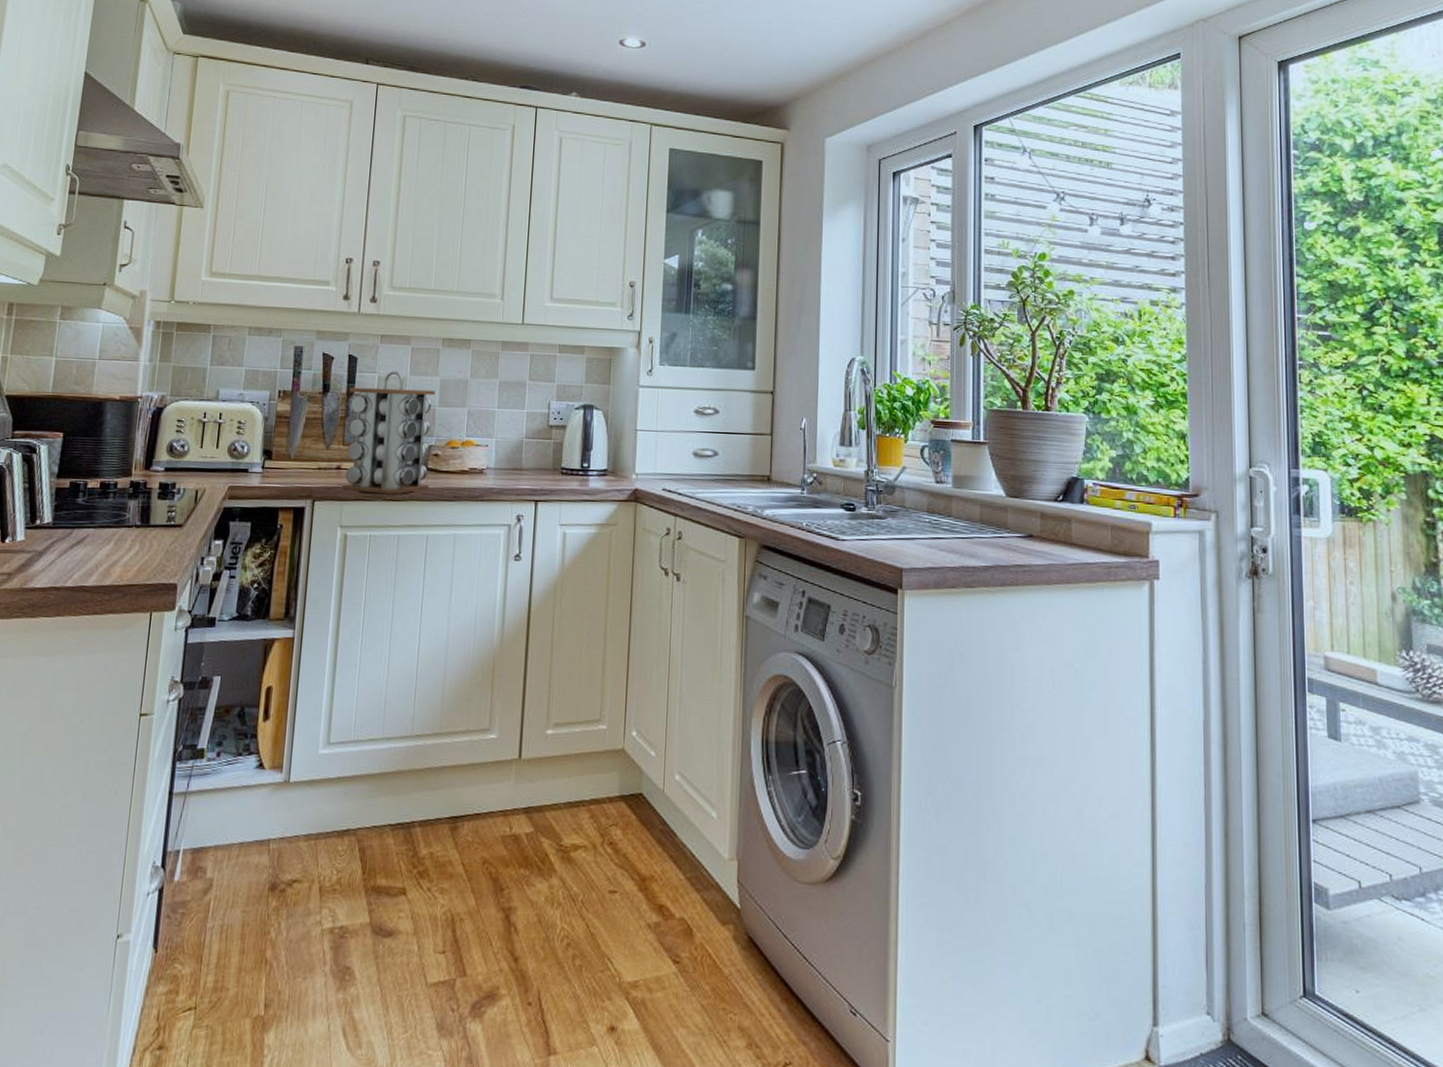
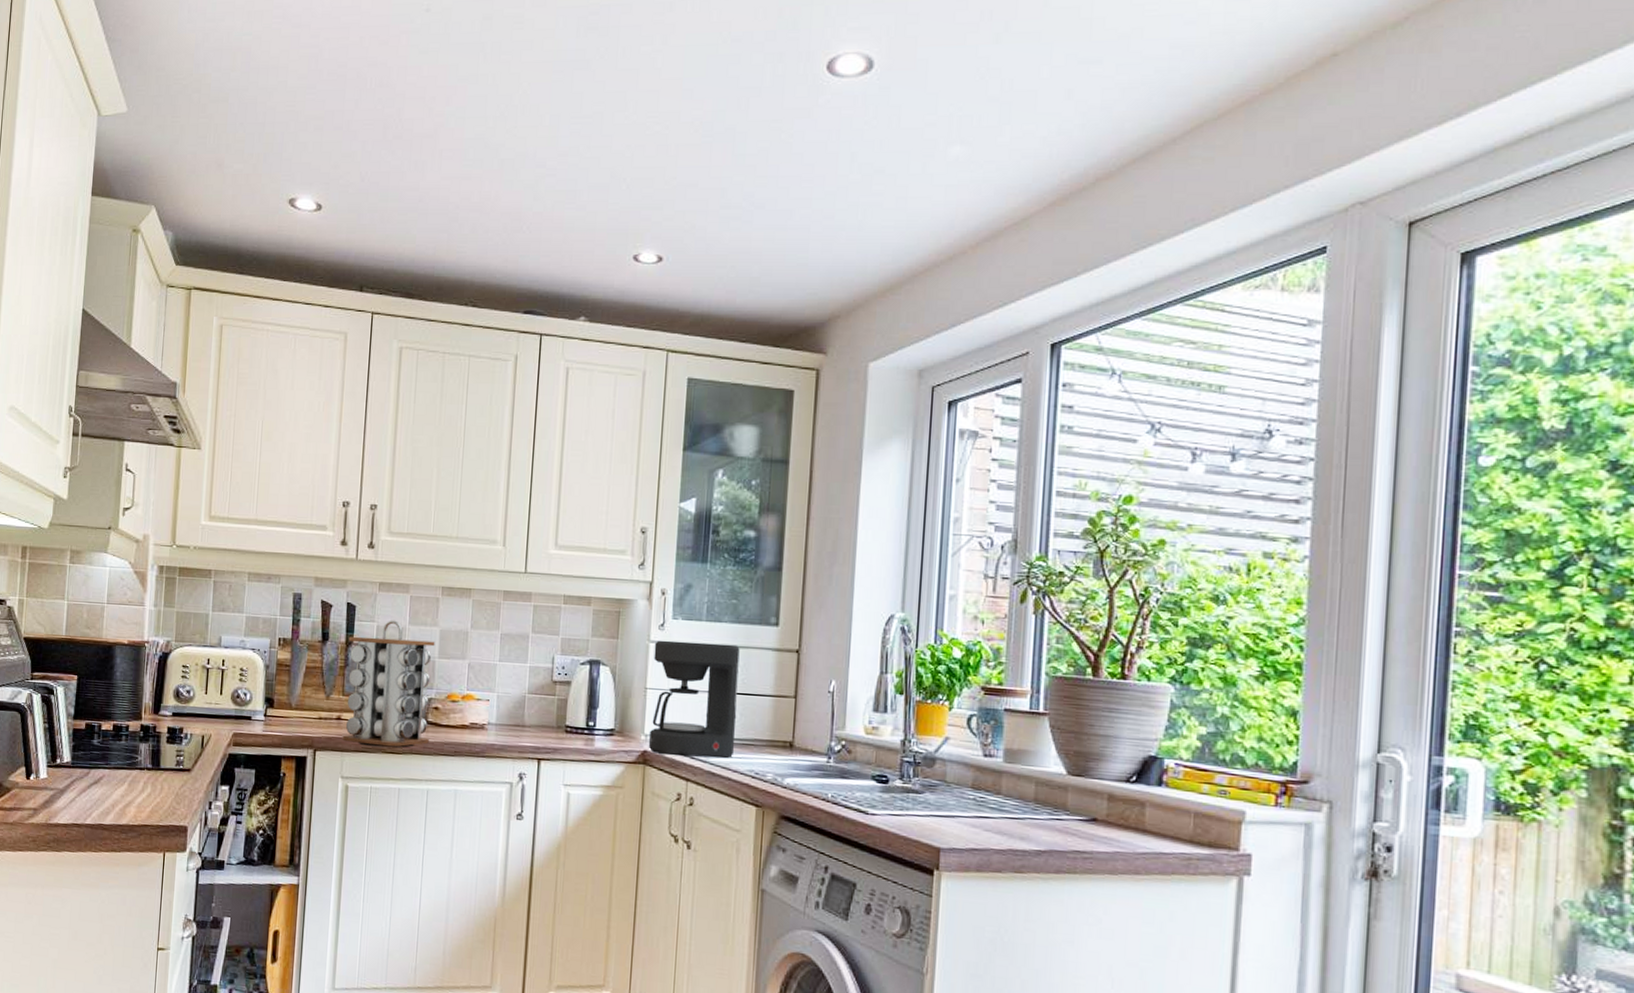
coffee maker: none [639,385,721,494] -> present [648,640,740,759]

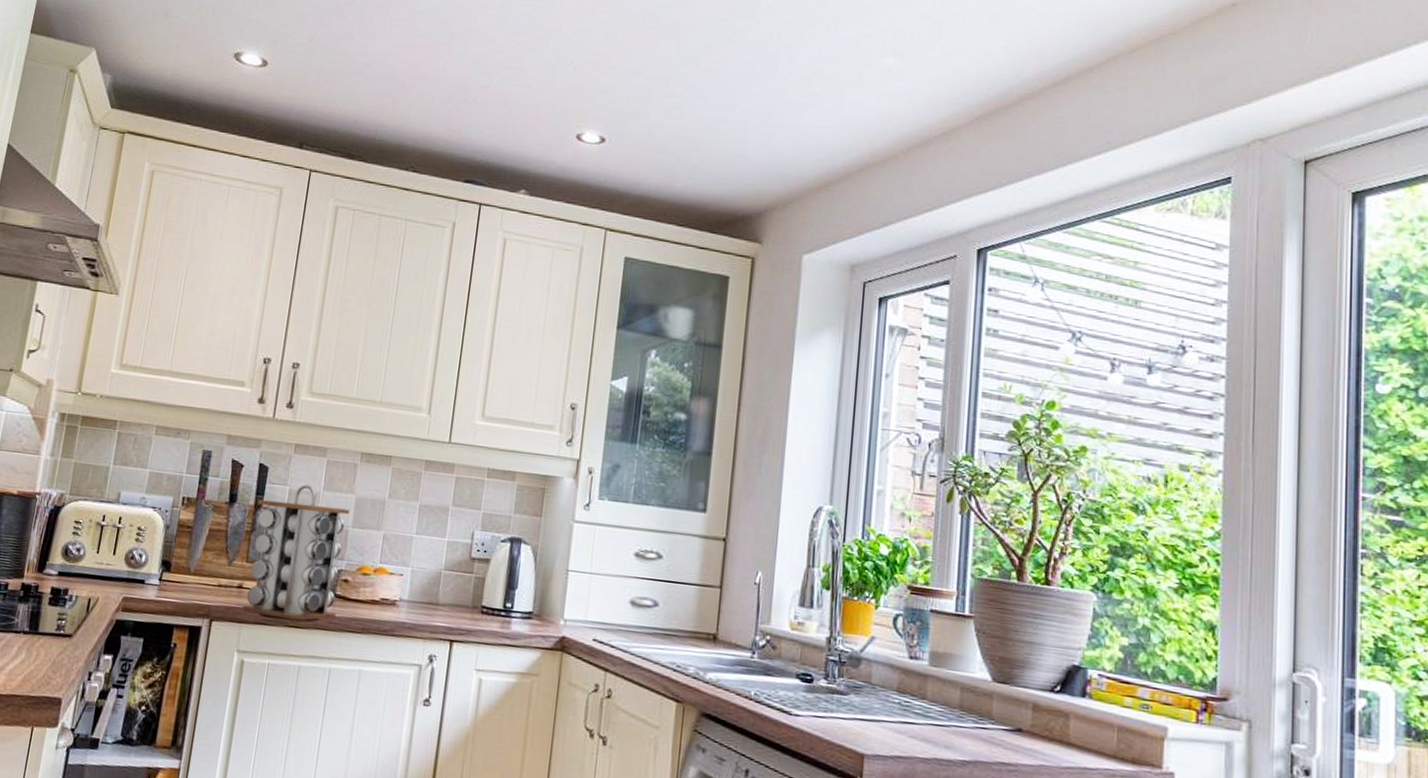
coffee maker: present [648,640,740,759] -> none [568,520,666,649]

